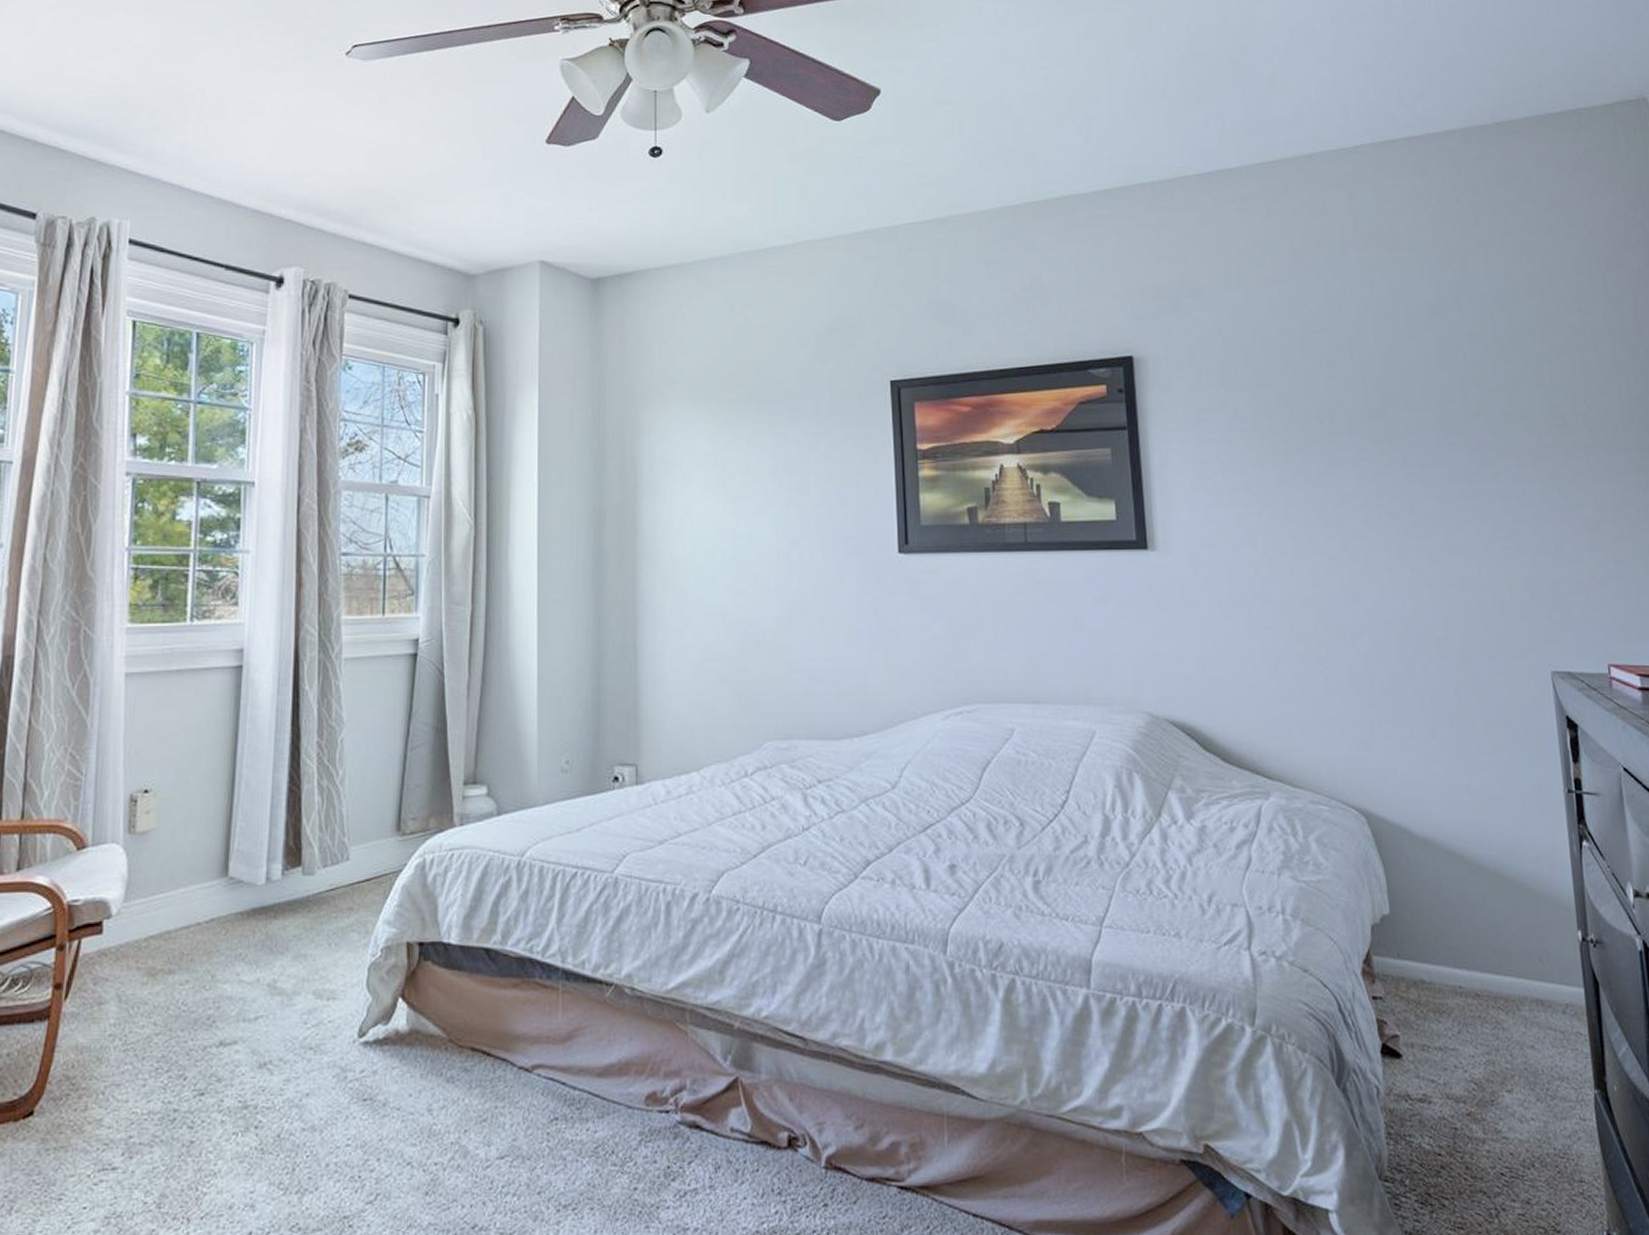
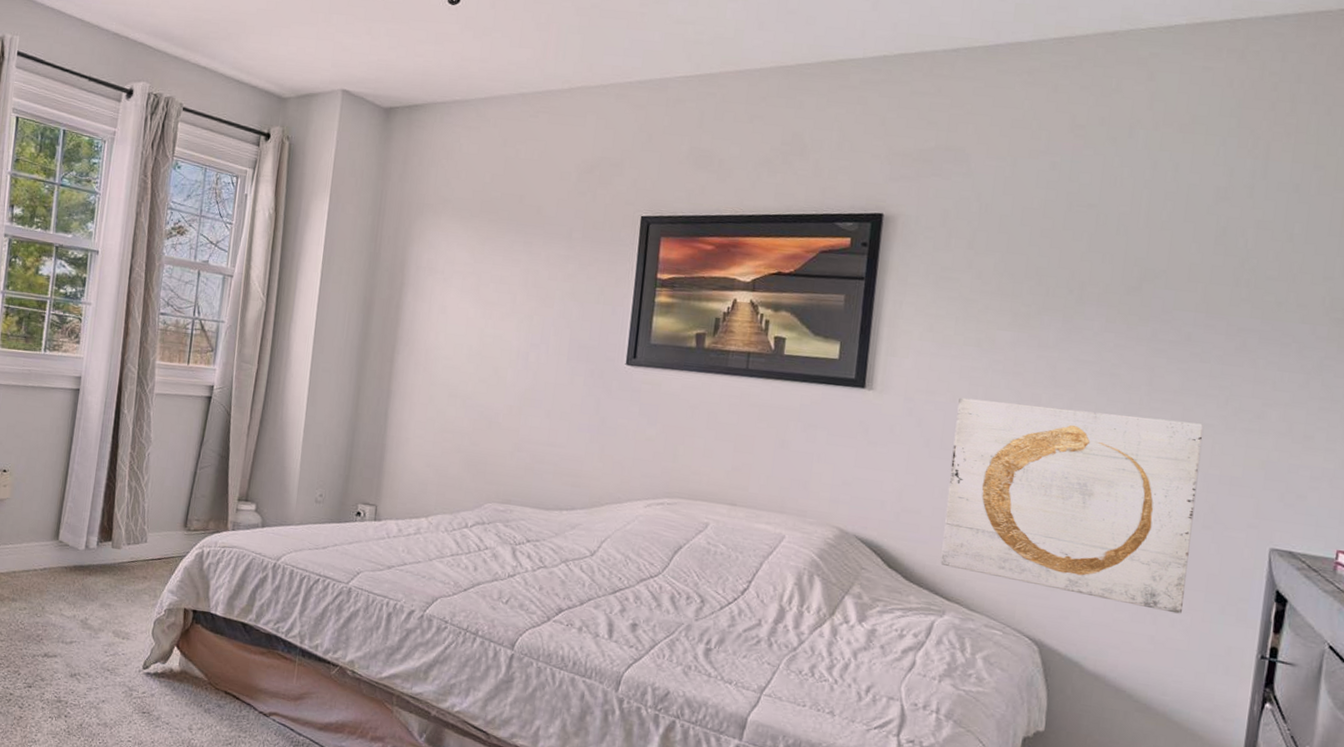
wall art: none [1240,547,1489,757] -> present [940,398,1204,614]

